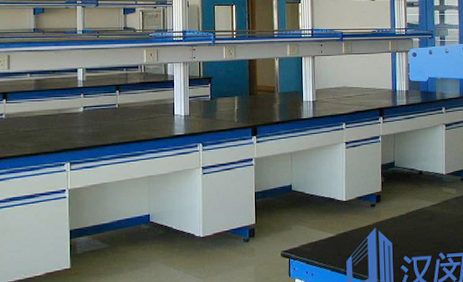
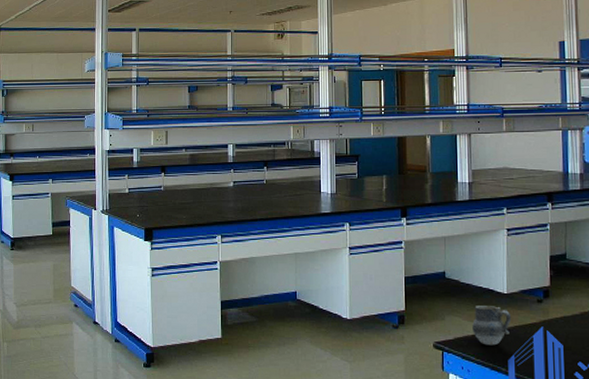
cup: none [316,213,349,250] -> present [472,306,512,346]

